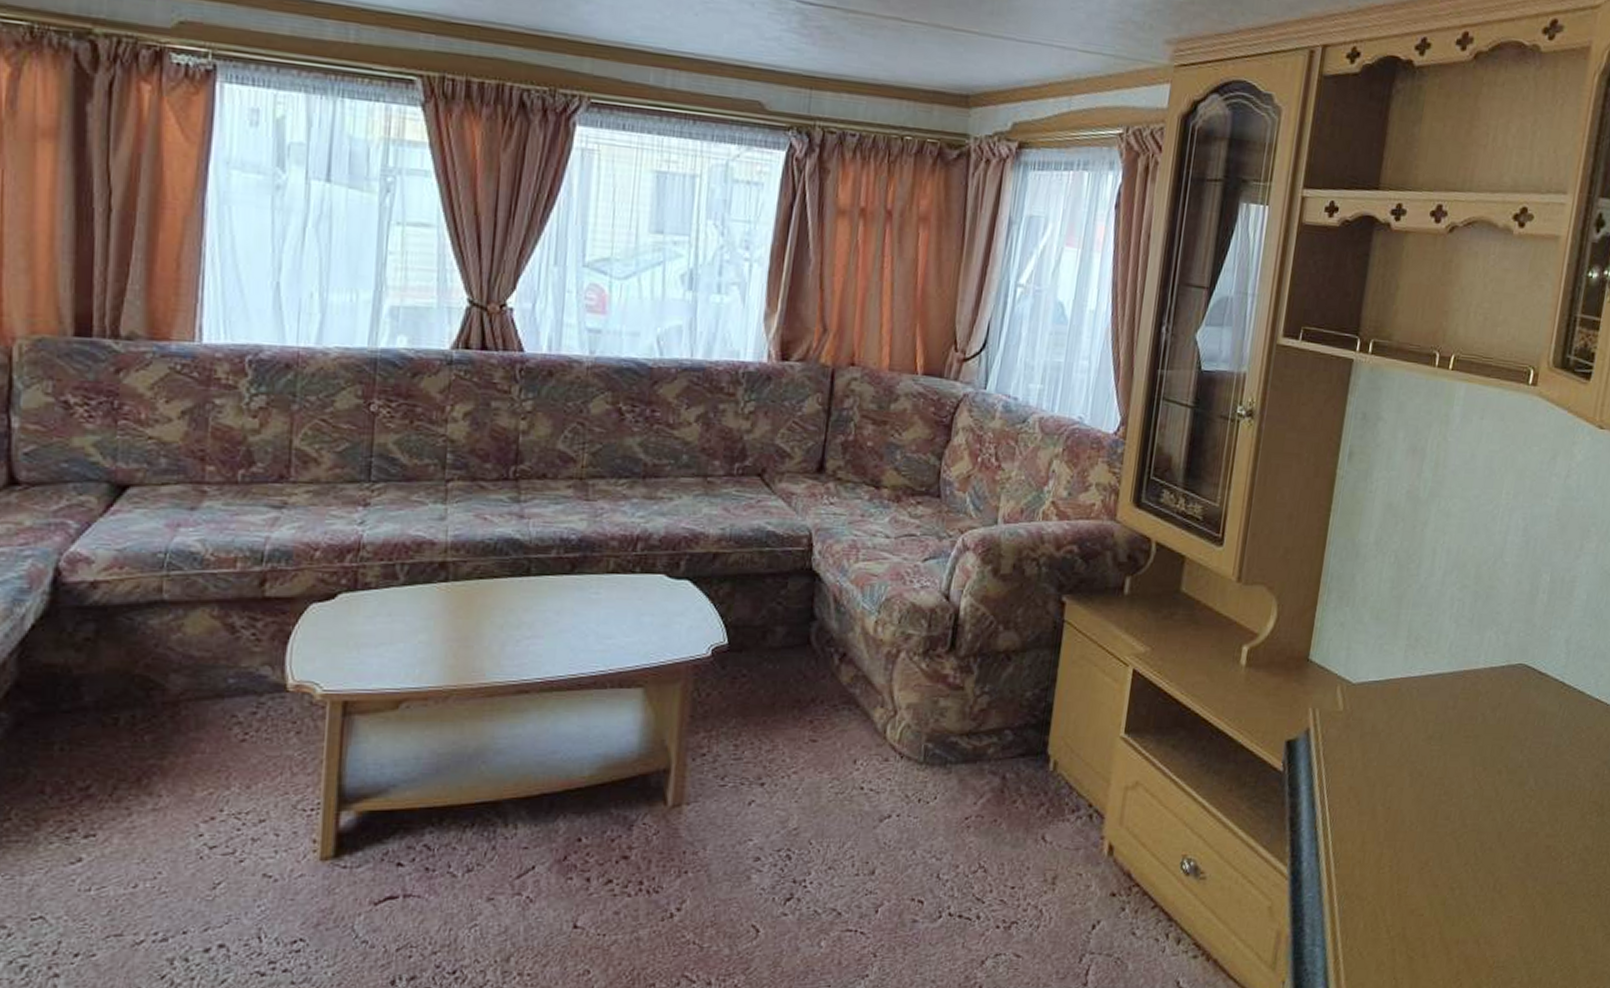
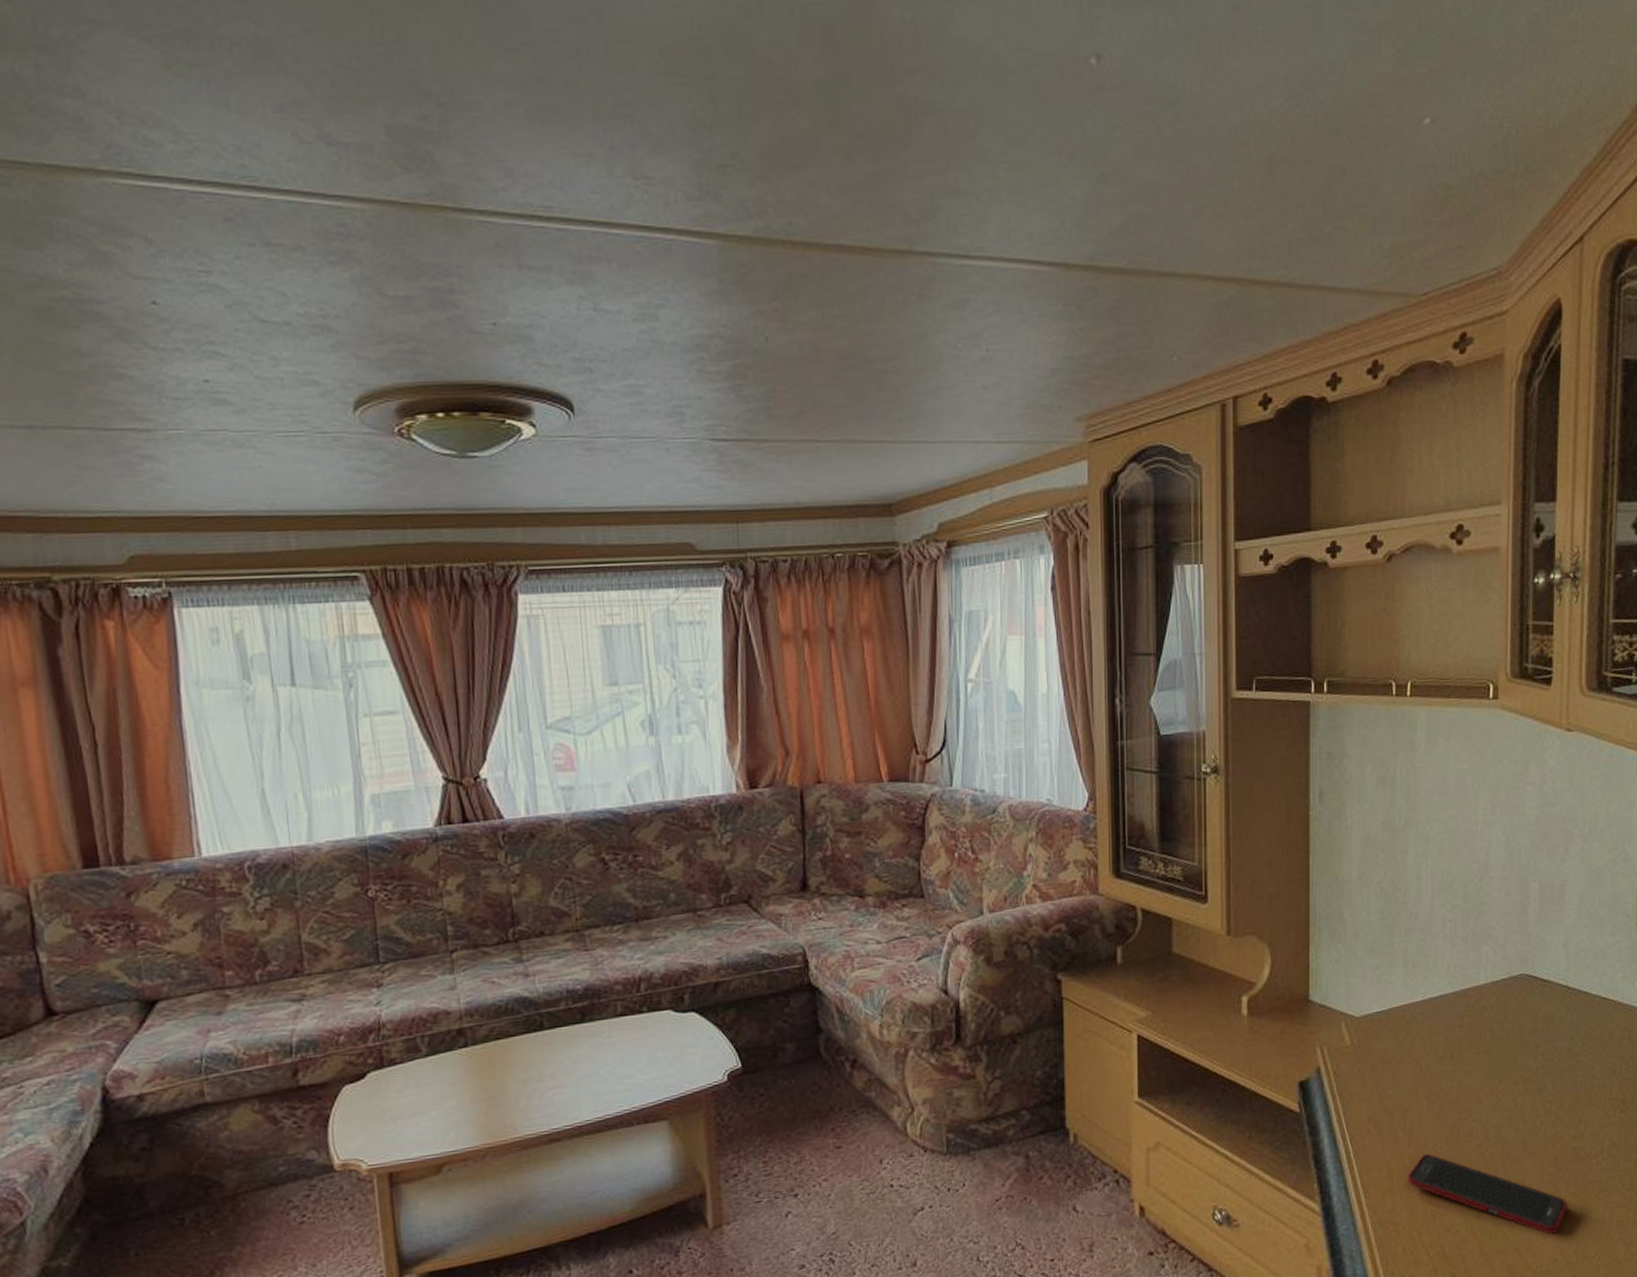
cell phone: none [1379,831,1533,930] -> present [1407,1153,1568,1234]

